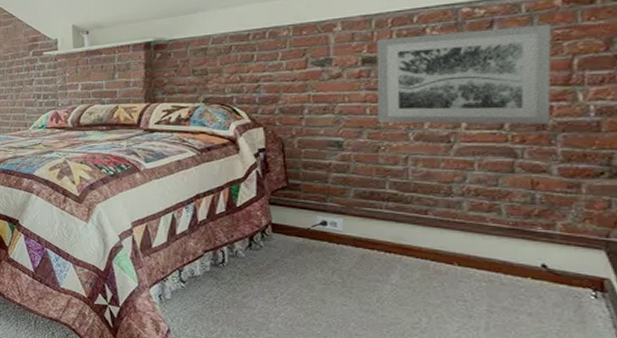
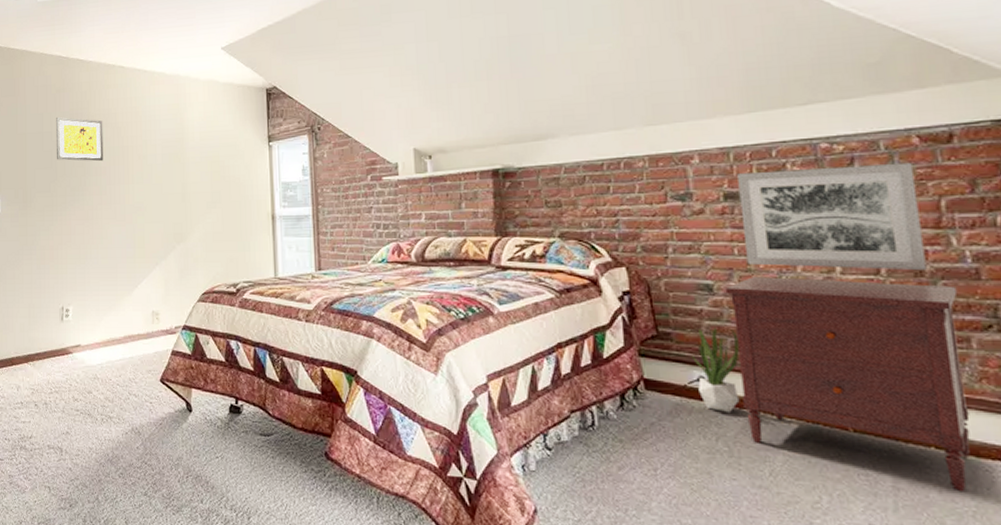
potted plant: none [318,179,361,251] -> present [692,328,740,414]
dresser: none [354,133,576,315] -> present [725,277,971,493]

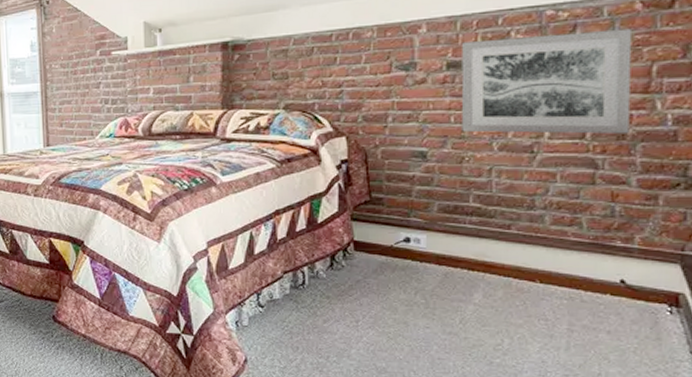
potted plant: present [692,328,740,414] -> none [401,192,445,270]
dresser: present [725,277,971,493] -> none [438,143,654,332]

